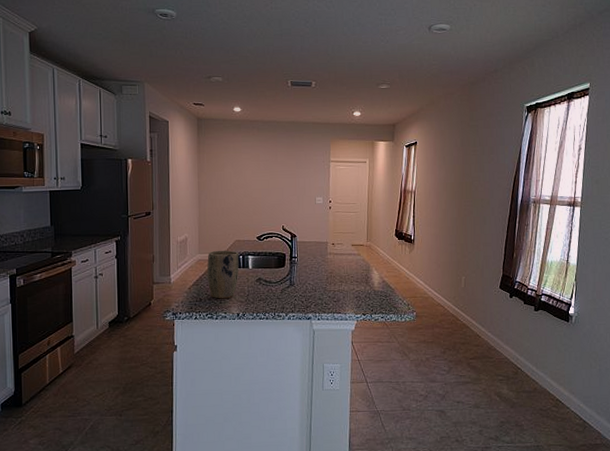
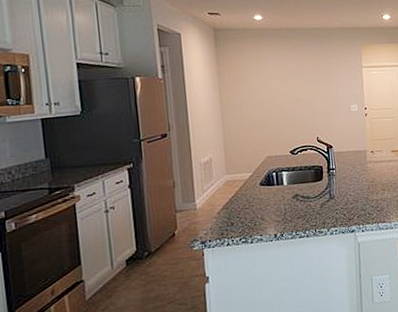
plant pot: present [207,250,239,299] -> none [236,168,273,222]

